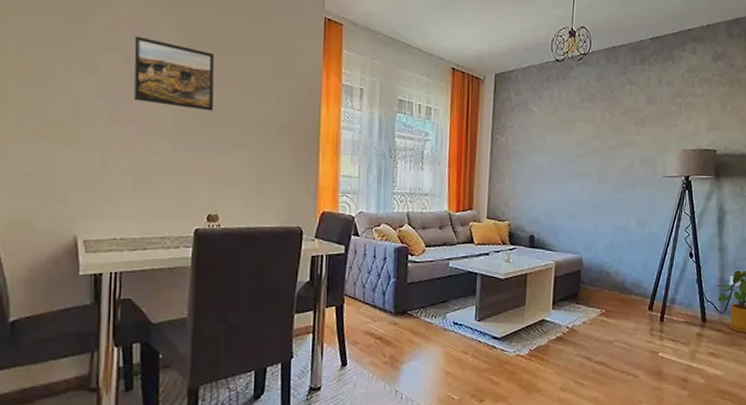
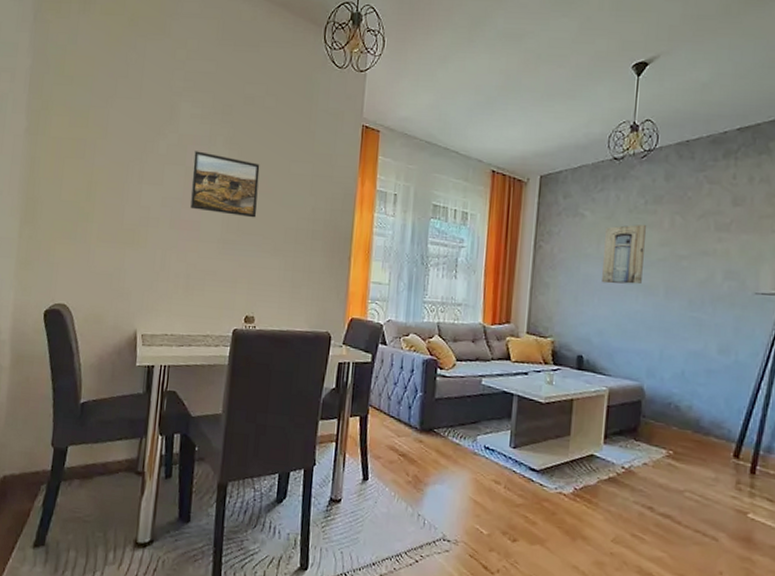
wall art: none [548,119,583,172] -> present [602,224,647,285]

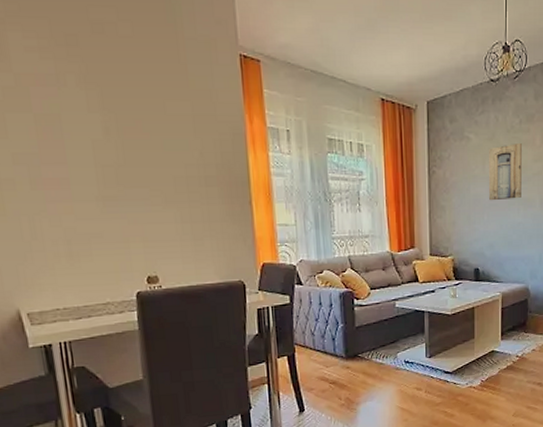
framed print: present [190,151,260,218] -> none [39,93,137,169]

